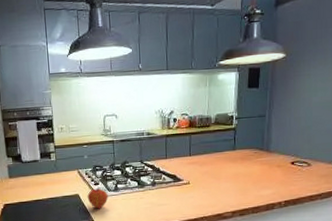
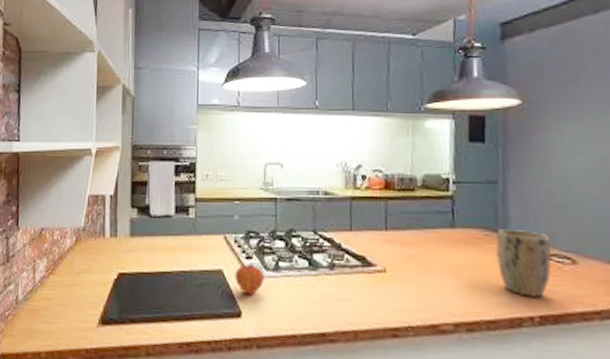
plant pot: none [261,147,296,190] -> present [496,229,552,297]

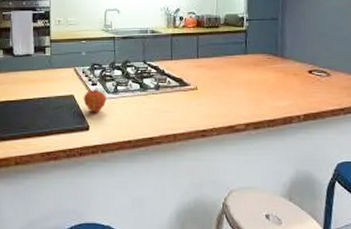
plant pot: present [496,229,552,297] -> none [275,53,314,101]

